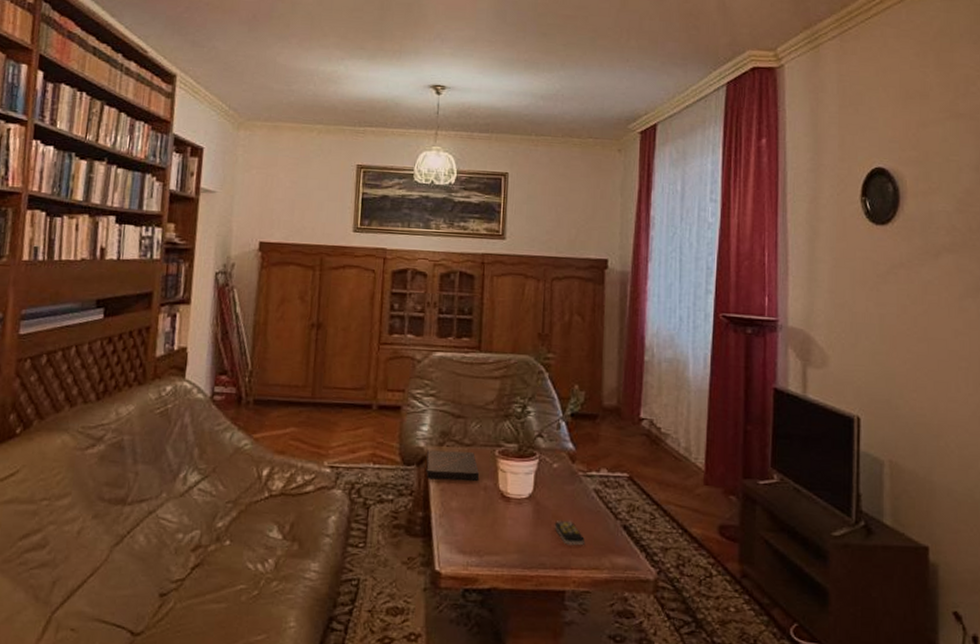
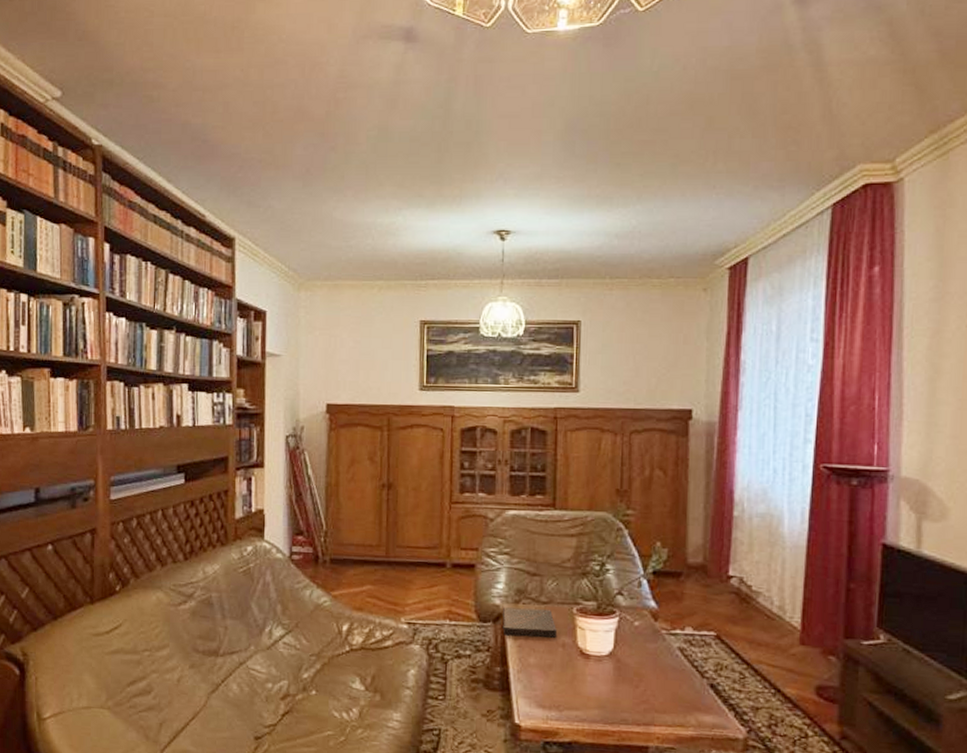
remote control: present [554,519,584,546] -> none [636,677,668,703]

